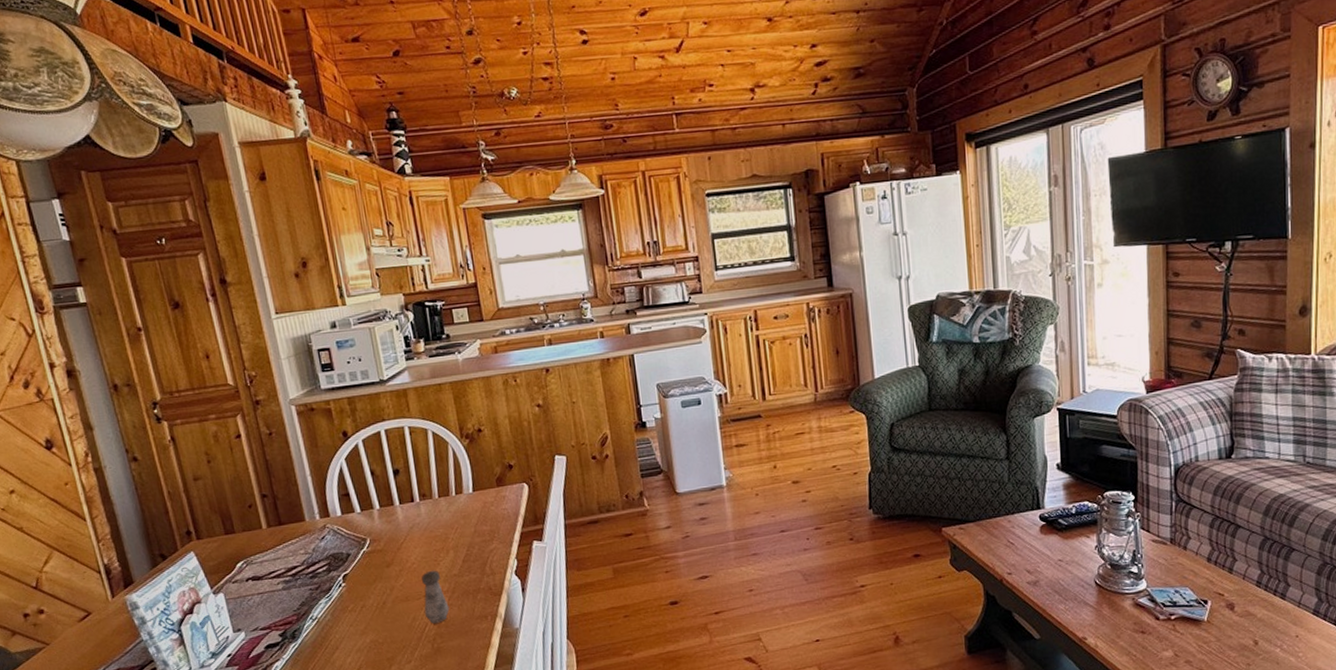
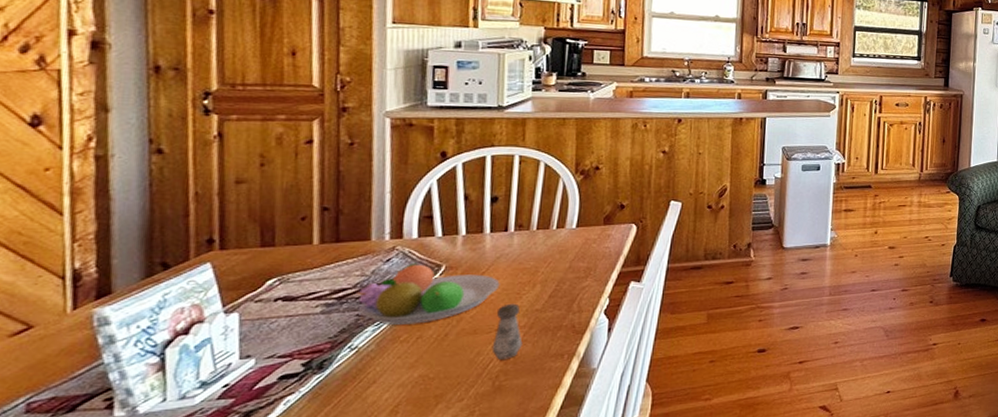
fruit bowl: none [306,538,419,597] -> present [357,262,500,326]

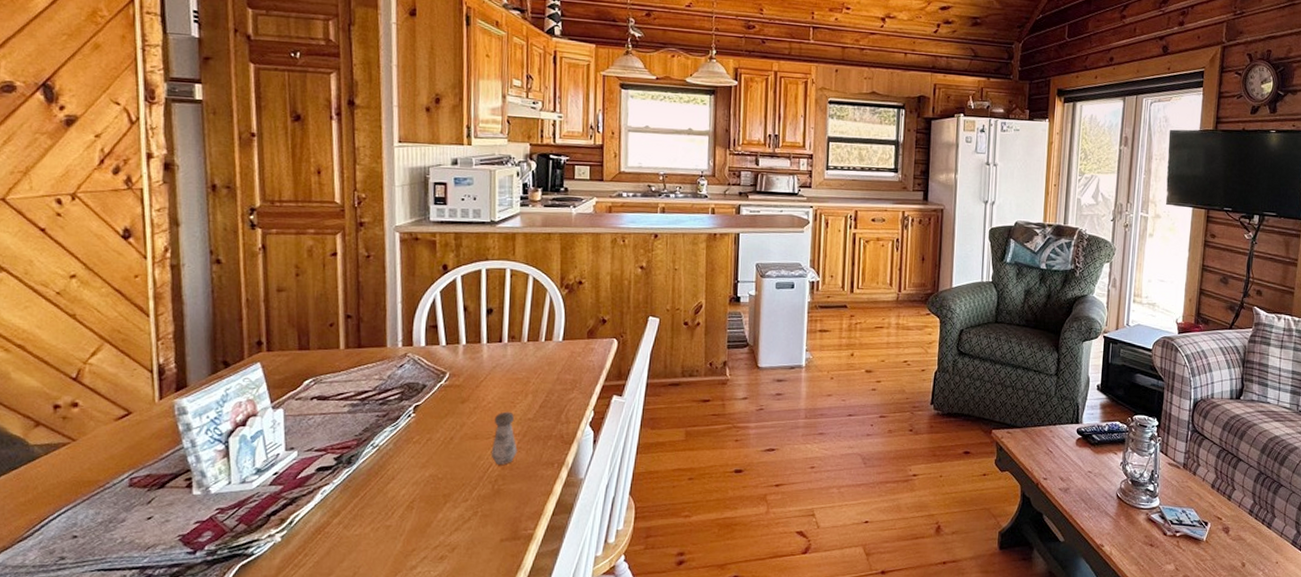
fruit bowl: present [357,262,500,326] -> none [377,369,497,428]

